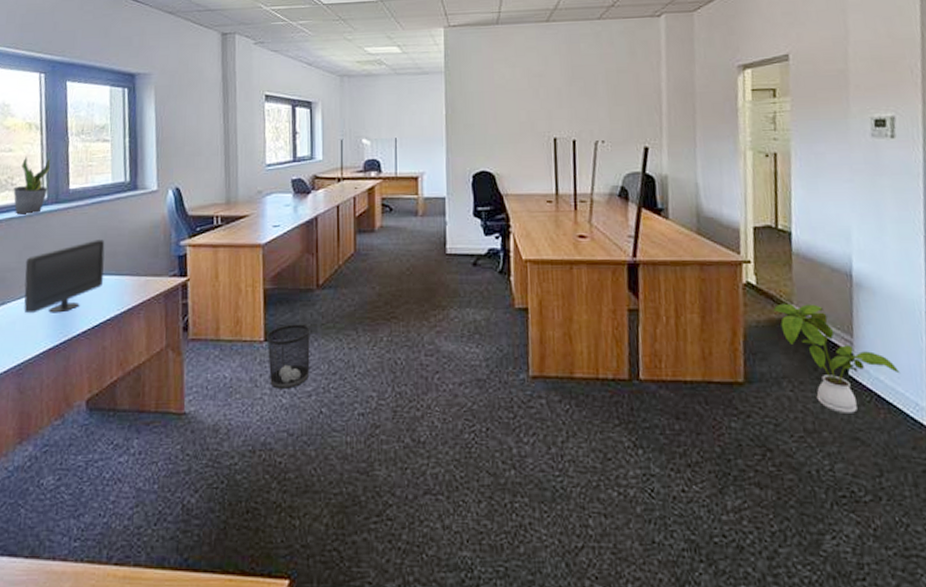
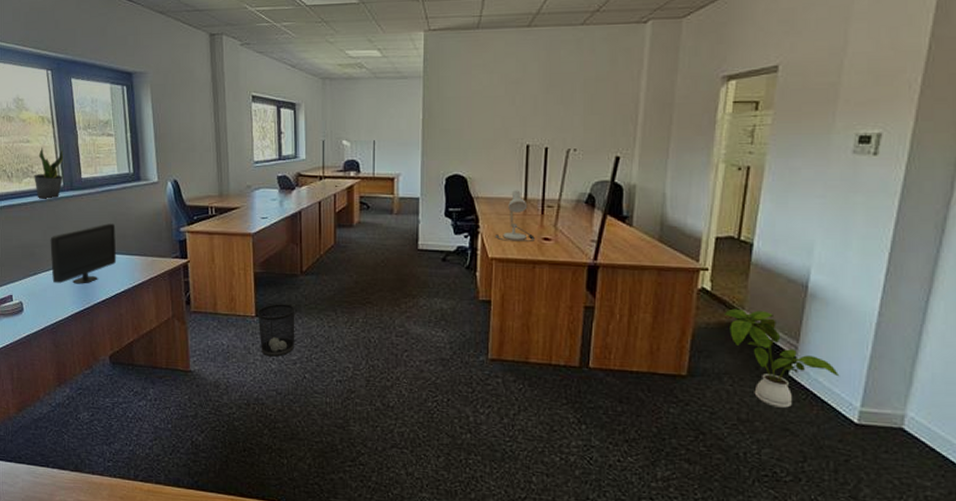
desk lamp: none [527,185,570,241] -> present [494,190,535,241]

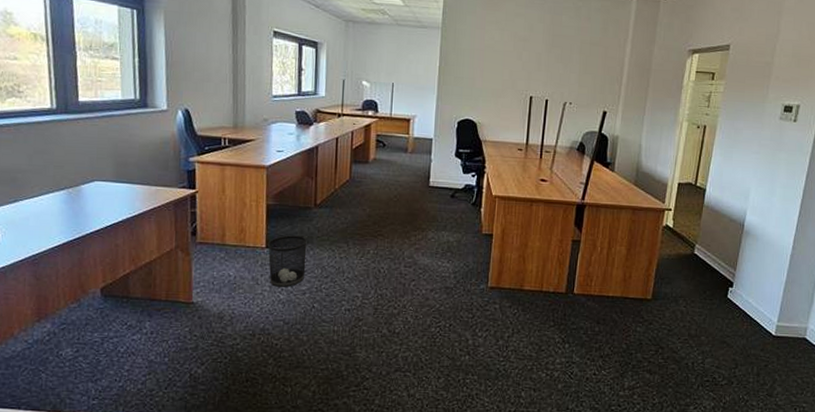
potted plant: present [34,147,64,199] -> none [20,65,59,122]
computer monitor: present [50,223,117,284] -> none [36,150,116,213]
desk lamp: present [494,190,535,241] -> none [499,135,533,182]
house plant: present [724,308,840,408] -> none [681,242,764,324]

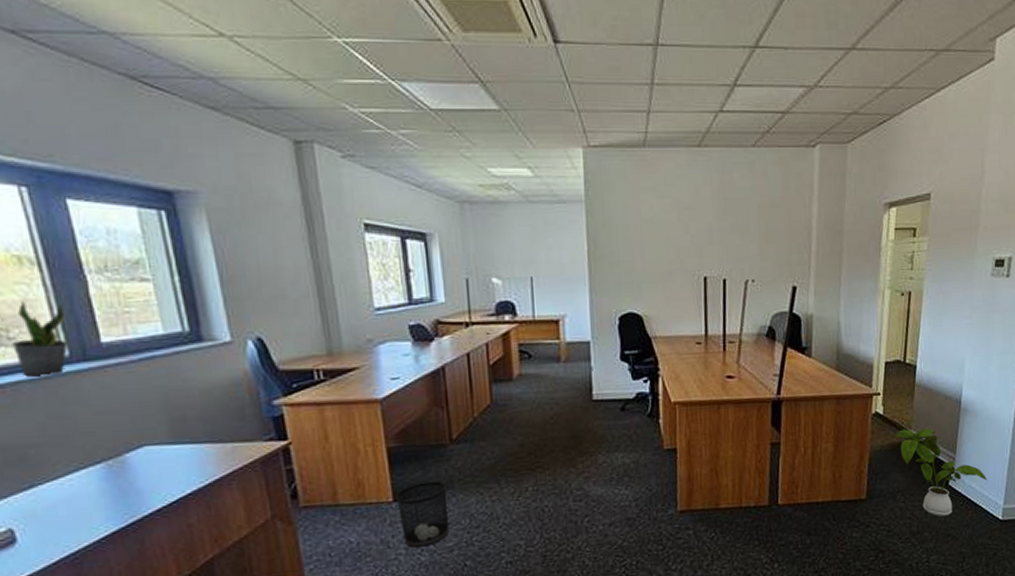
potted plant: none [20,65,59,122] -> present [12,300,69,377]
house plant: none [681,242,764,324] -> present [895,428,988,517]

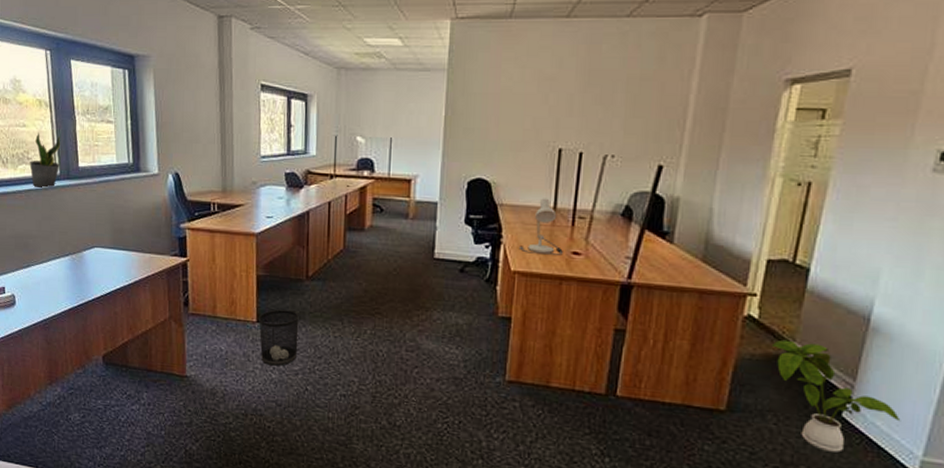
desk lamp: none [676,326,718,383] -> present [518,198,563,255]

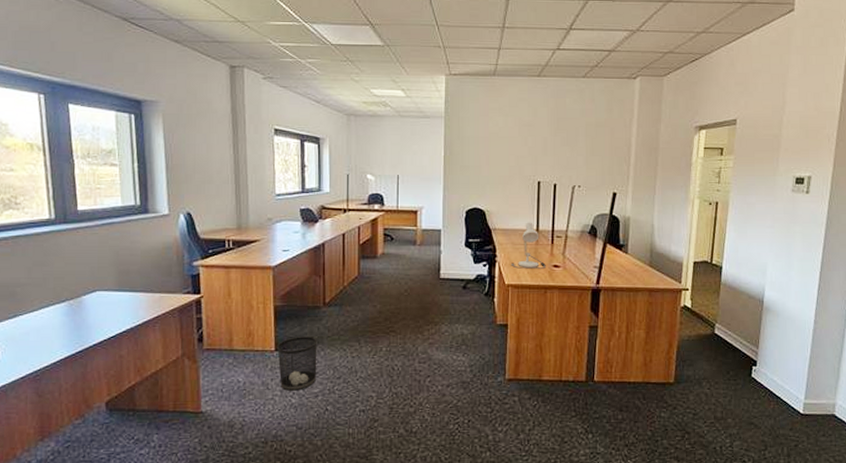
potted plant: present [29,132,61,188] -> none [18,176,56,233]
house plant: present [771,339,901,453] -> none [701,322,789,405]

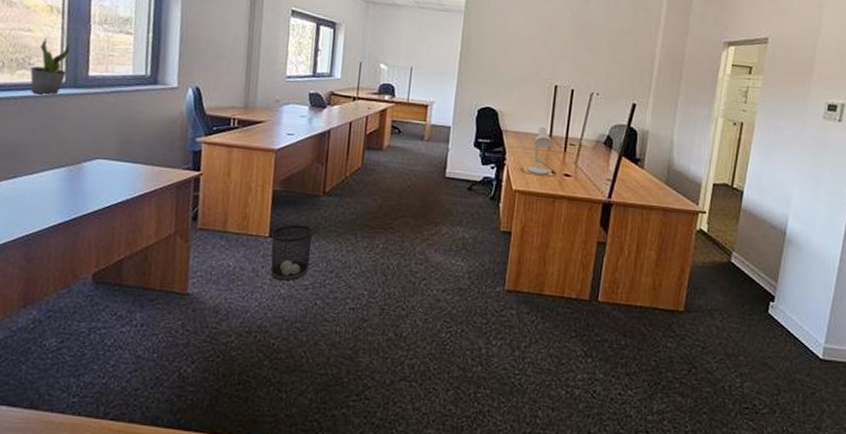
potted plant: none [18,176,56,233] -> present [30,37,71,96]

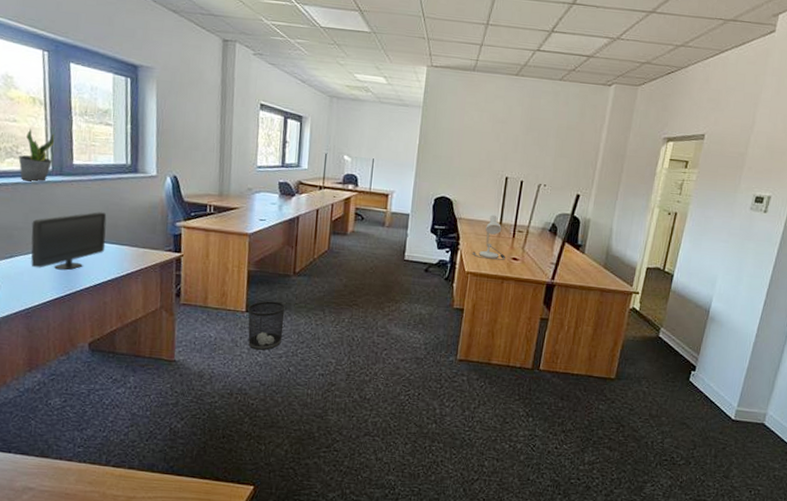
computer monitor: none [35,127,122,192] -> present [31,211,107,271]

